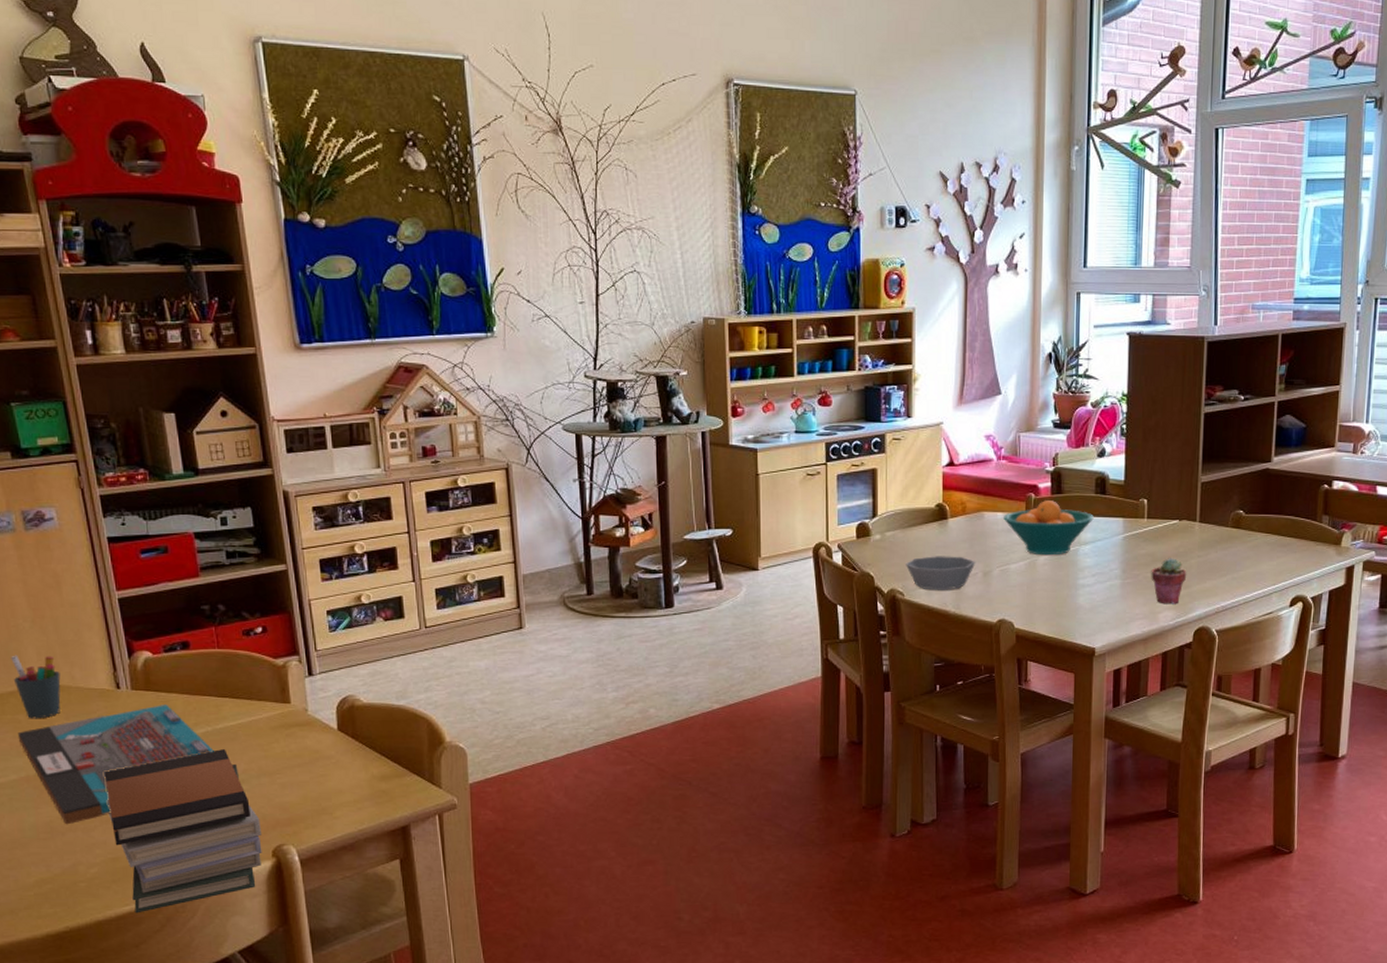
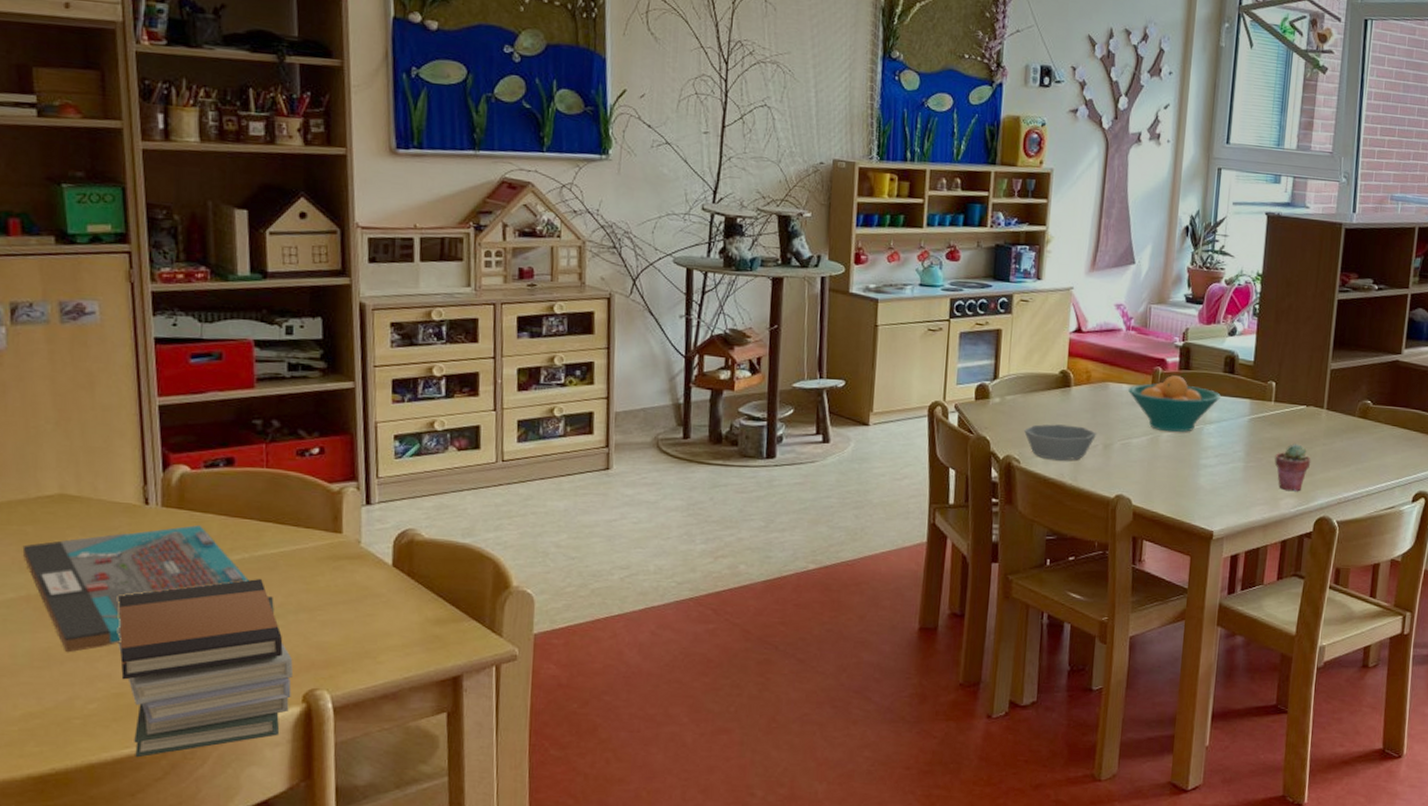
pen holder: present [11,655,61,719] -> none [26,459,81,532]

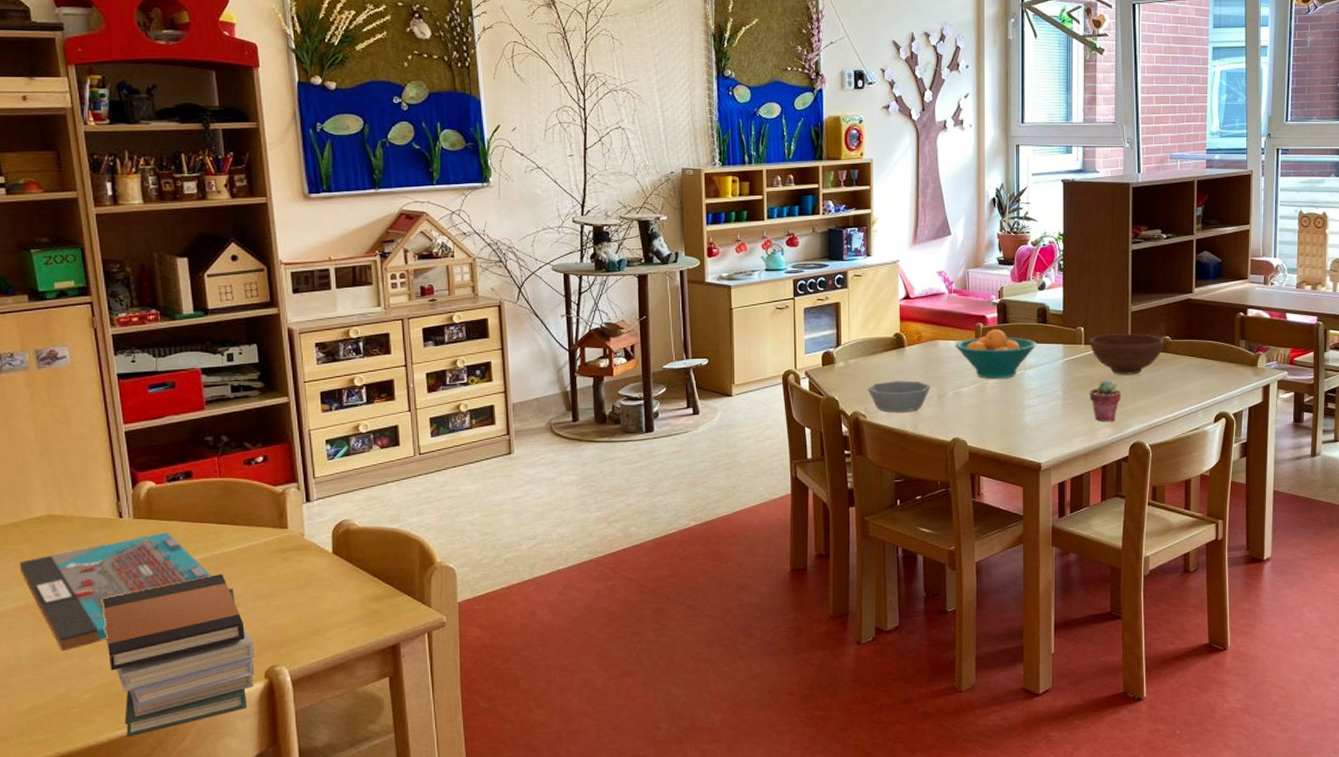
bowl: none [1280,392,1364,441] -> present [1089,333,1164,375]

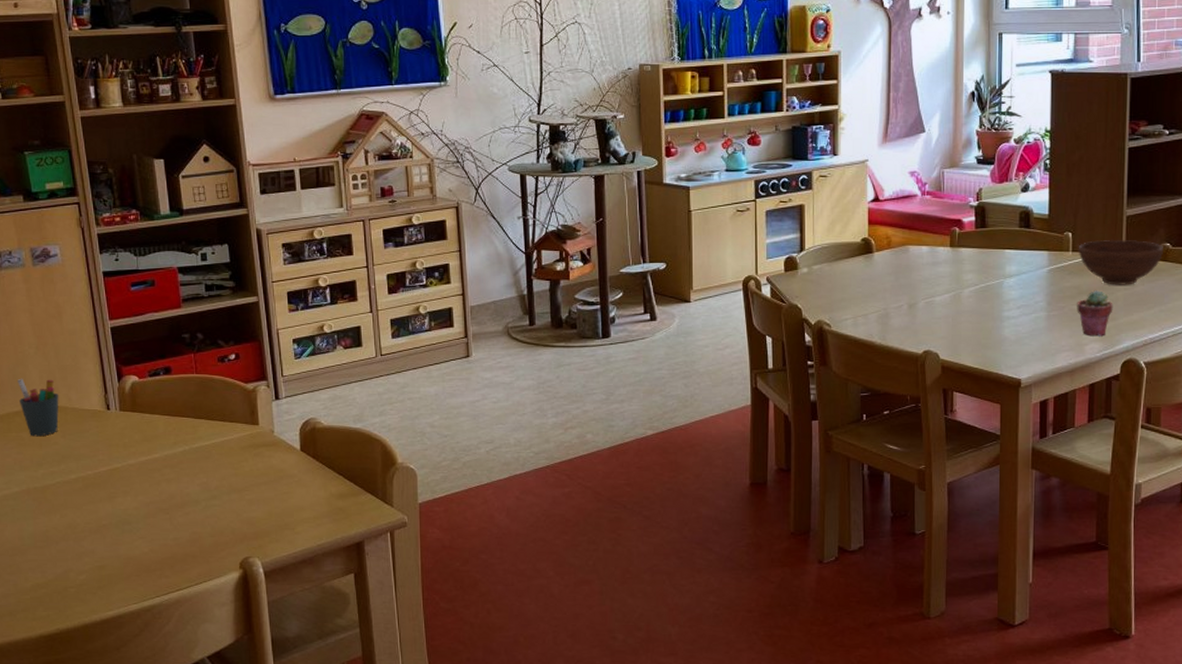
pen holder: none [17,487,65,549] -> present [17,378,59,437]
board game: present [19,532,212,652] -> none [21,425,190,535]
book stack: present [103,574,255,738] -> none [94,467,231,618]
bowl: present [866,381,931,412] -> none [831,288,902,322]
fruit bowl: present [956,329,1037,379] -> none [928,234,1018,288]

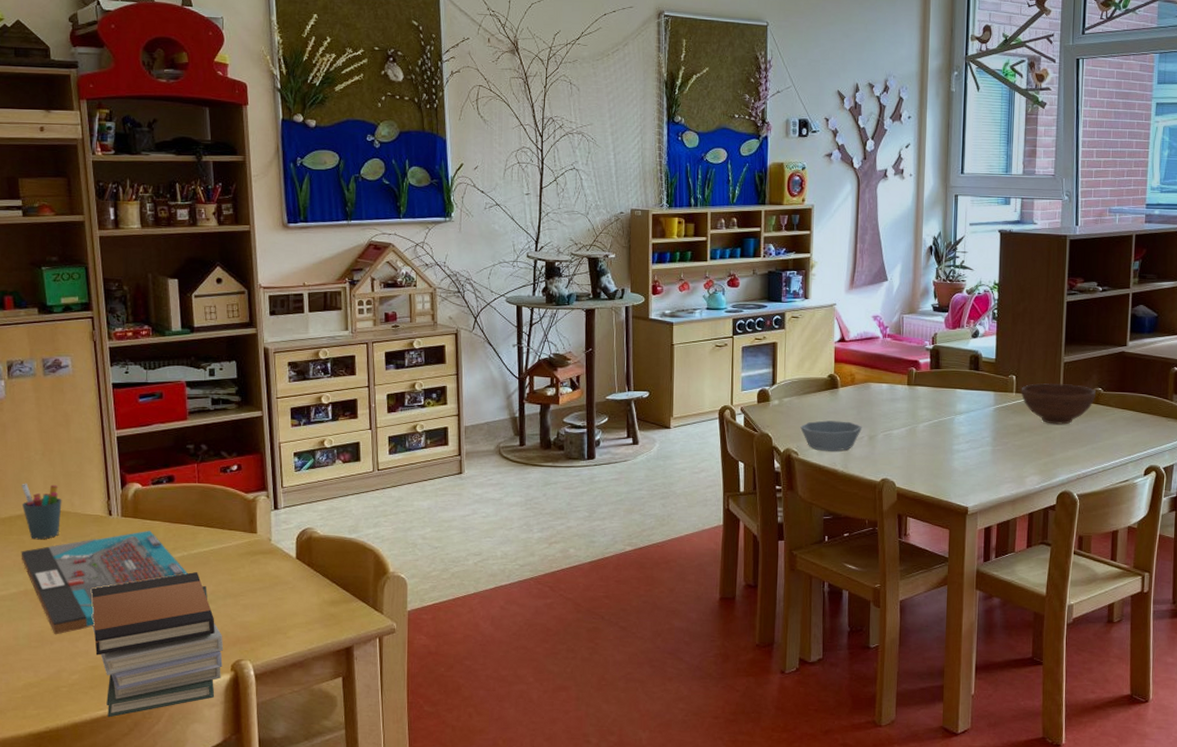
board game: none [21,425,190,535] -> present [21,531,188,635]
book stack: none [94,467,231,618] -> present [91,572,223,718]
bowl: none [831,288,902,322] -> present [799,420,863,452]
potted succulent: present [1077,290,1113,337] -> none [1019,428,1051,470]

